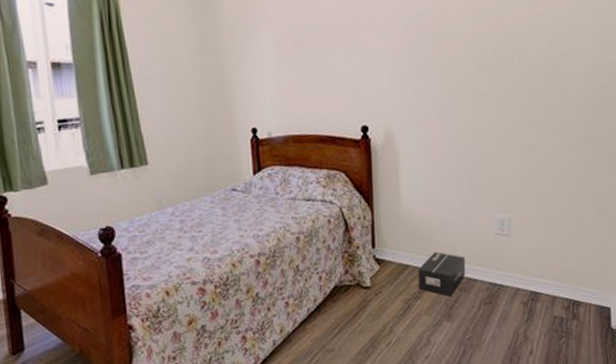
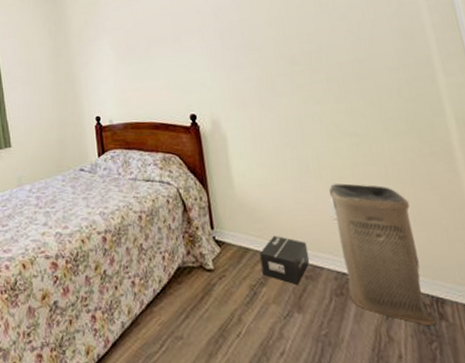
laundry basket: none [497,198,569,326] -> present [329,183,437,327]

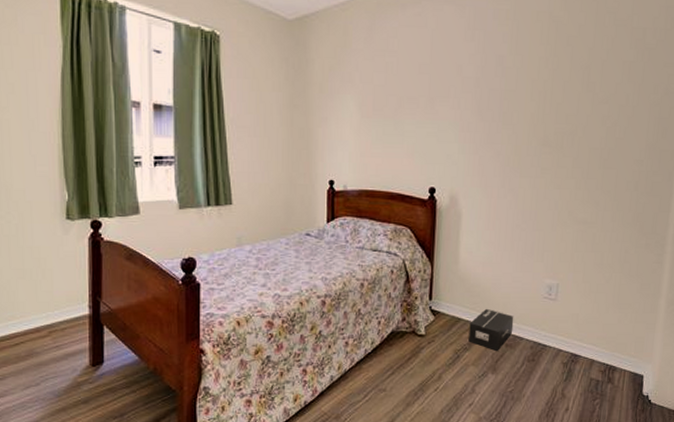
laundry basket: present [329,183,437,327] -> none [539,266,613,388]

